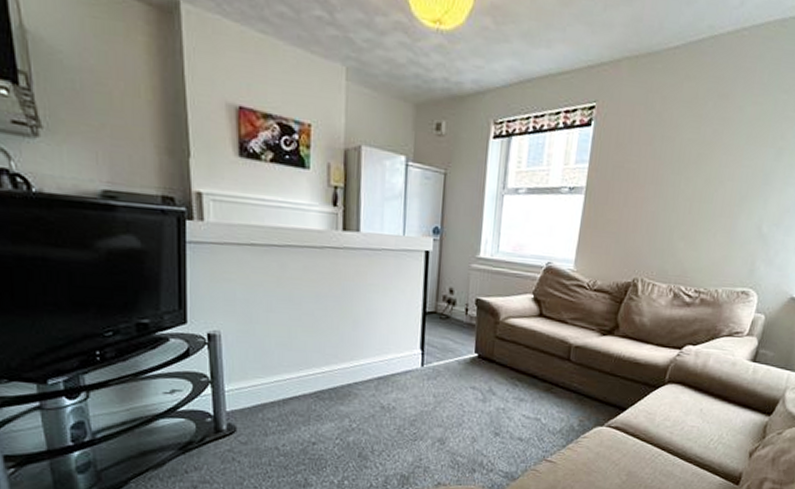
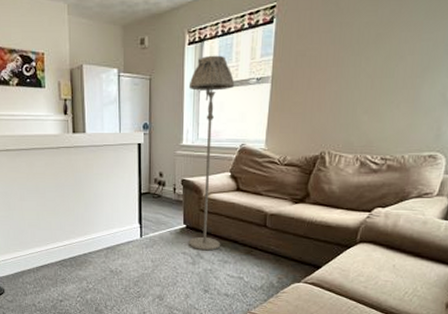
floor lamp: none [480,153,545,386] -> present [188,55,235,251]

